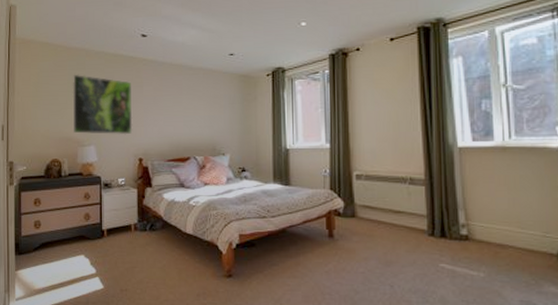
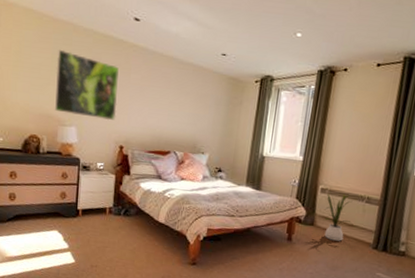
house plant: none [358,172,399,232] -> present [323,186,353,241]

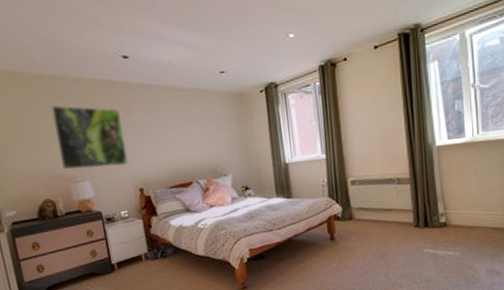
house plant: present [323,186,353,241] -> none [352,178,389,230]

